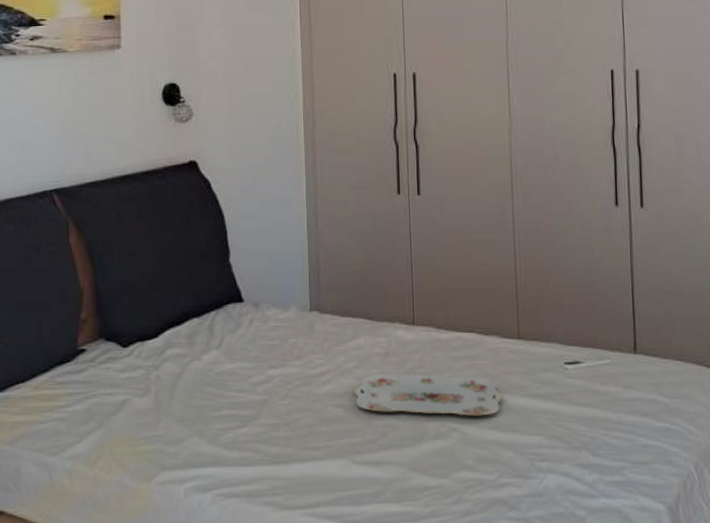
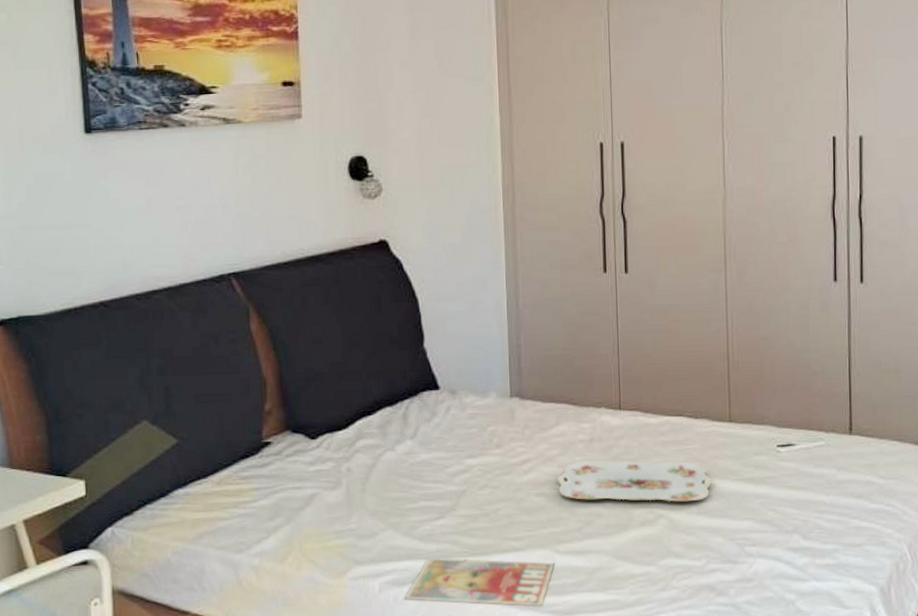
magazine: none [208,465,352,516] -> present [405,558,555,606]

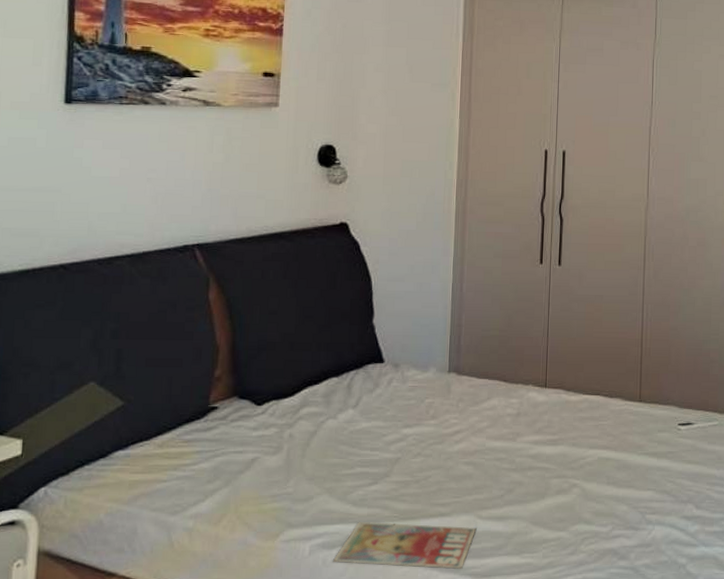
serving tray: present [556,459,712,502] -> none [484,432,621,473]

